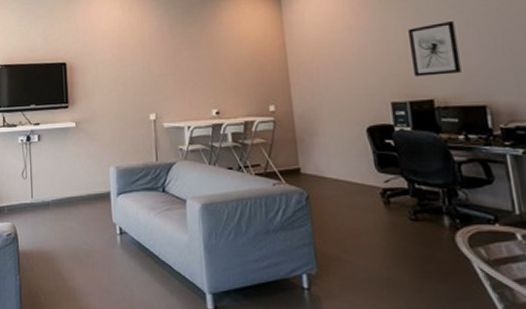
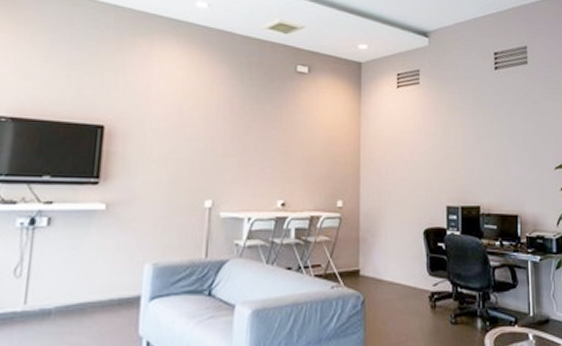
wall art: present [408,20,462,77] -> none [467,133,503,184]

